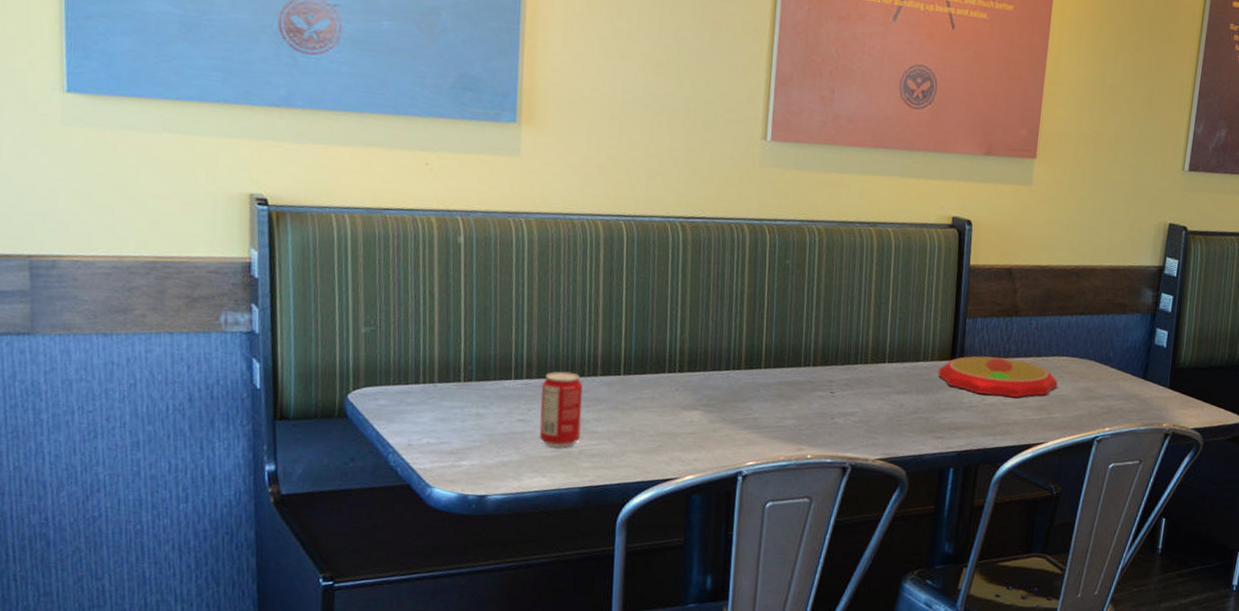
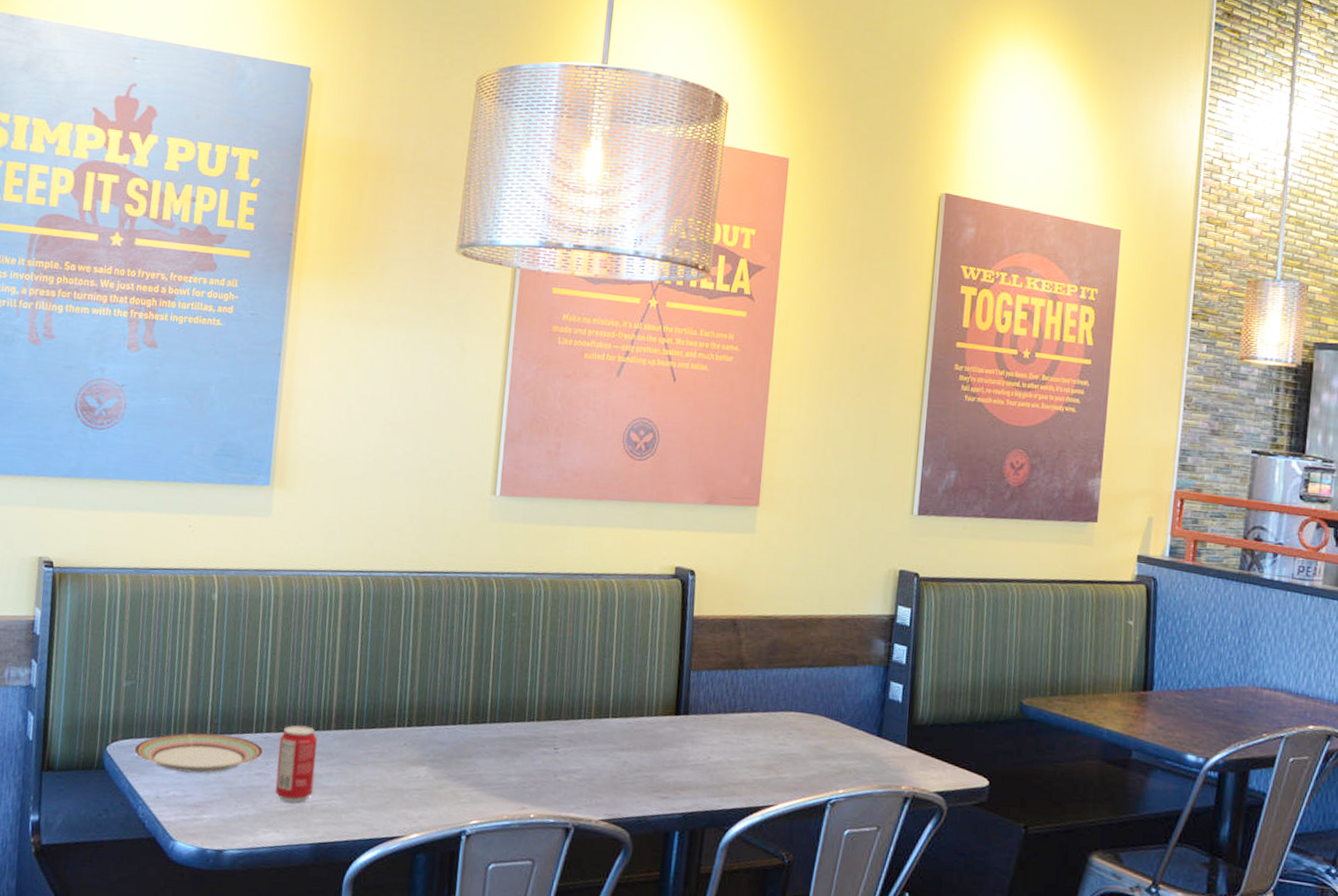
plate: none [379,379,525,420] -> present [134,732,264,773]
plate: present [938,356,1058,398] -> none [662,711,787,756]

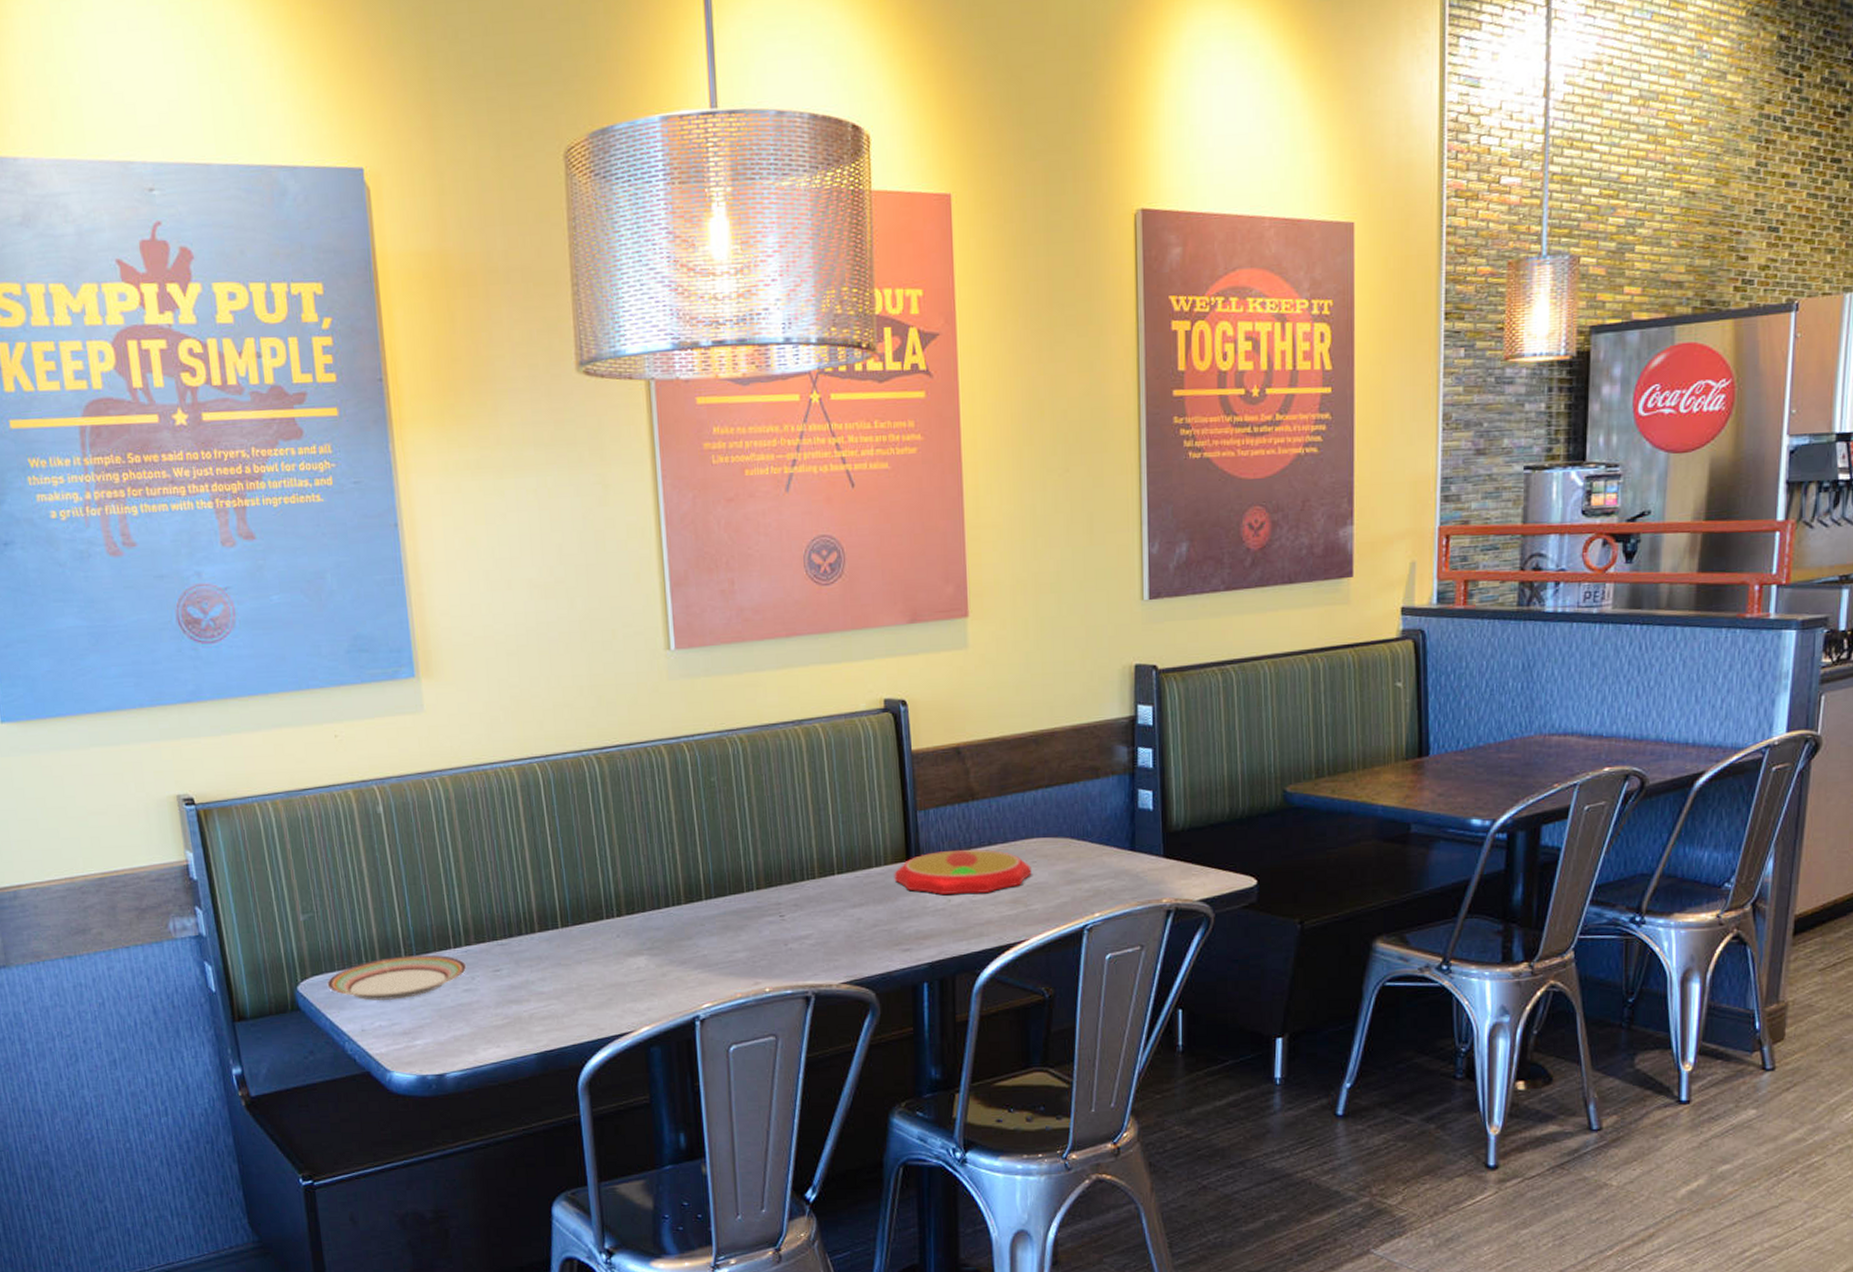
beverage can: present [275,725,317,803] -> none [481,932,529,1014]
plate: none [662,711,787,756] -> present [894,849,1032,895]

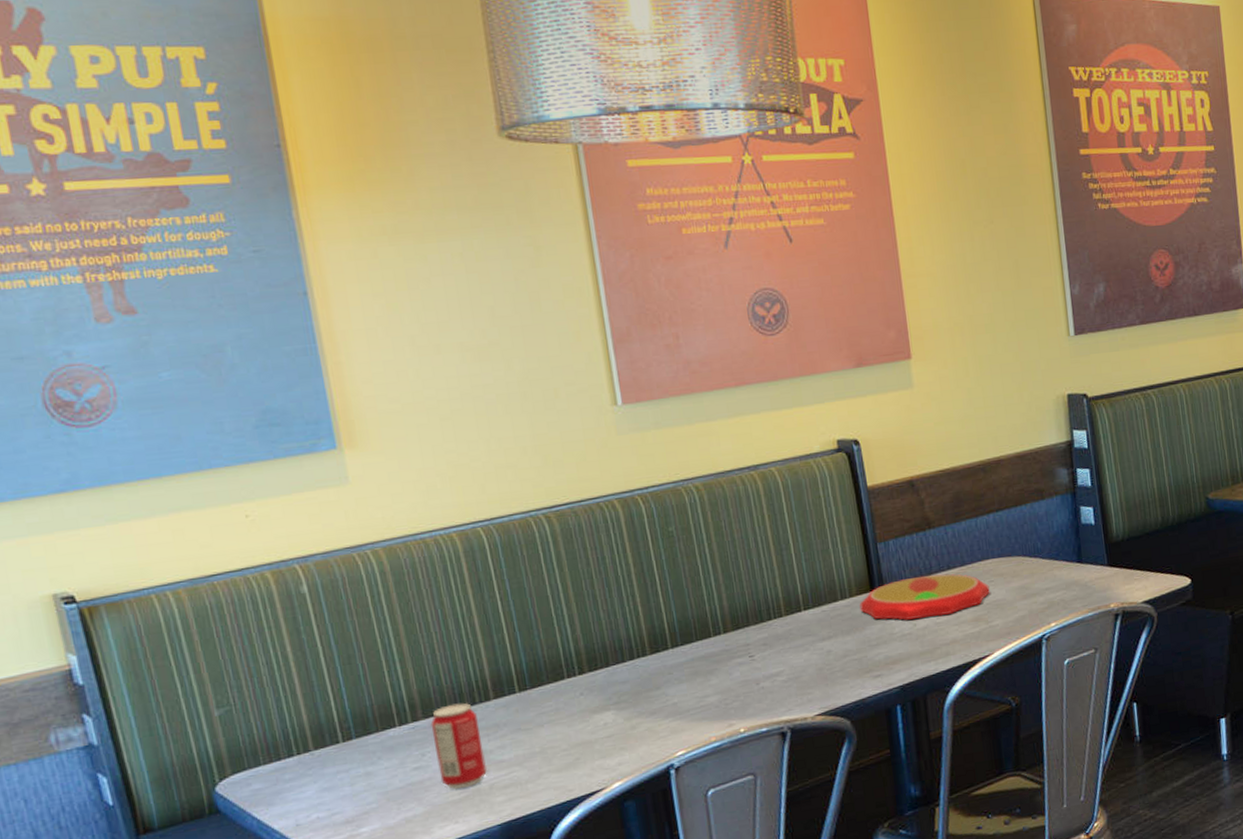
plate: present [327,955,467,1001] -> none [251,735,416,792]
beverage can: none [481,932,529,1014] -> present [430,703,488,789]

